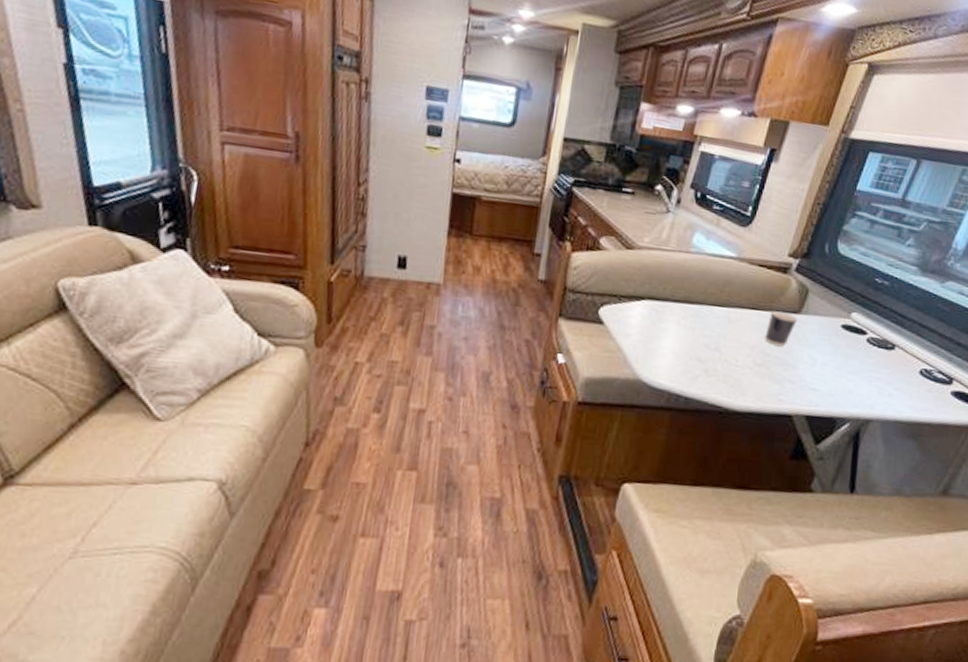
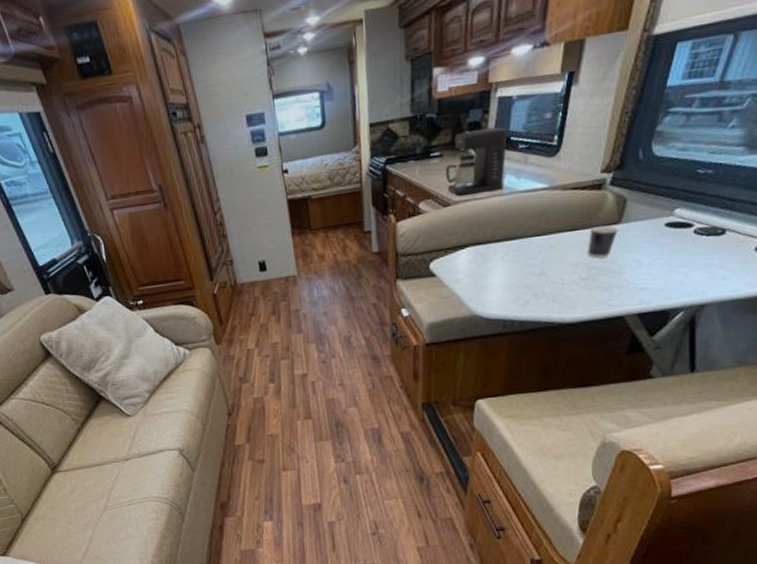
coffee maker: none [633,175,705,246] -> present [446,127,508,196]

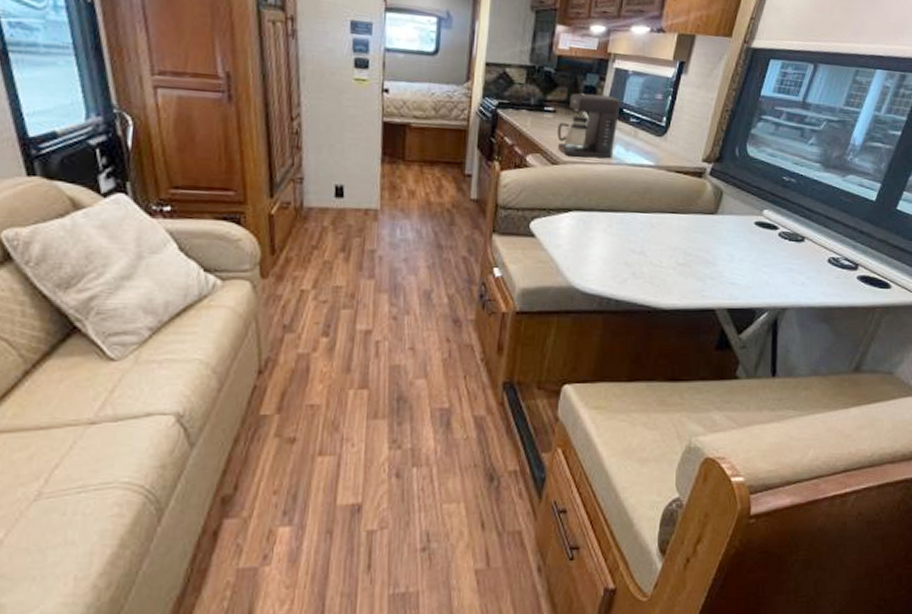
mug: present [587,226,618,259] -> none [686,213,715,246]

